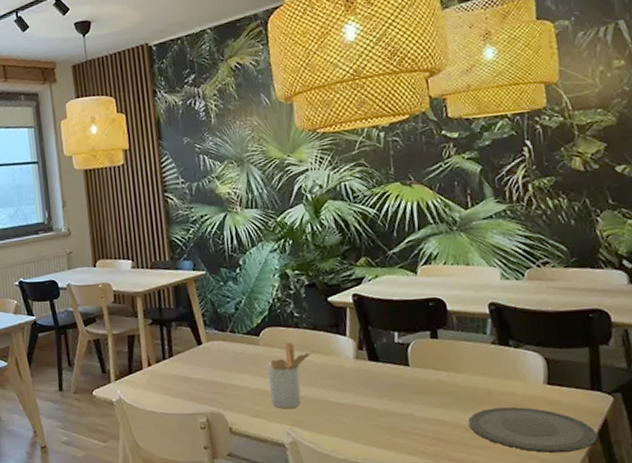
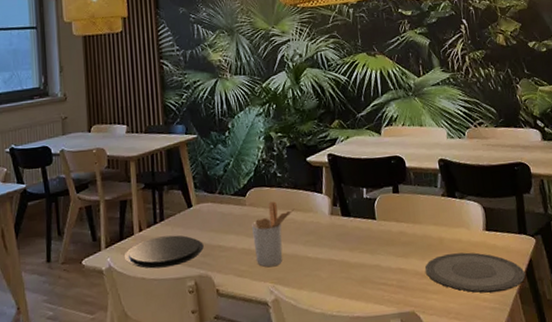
plate: none [134,371,215,403] -> present [125,235,204,269]

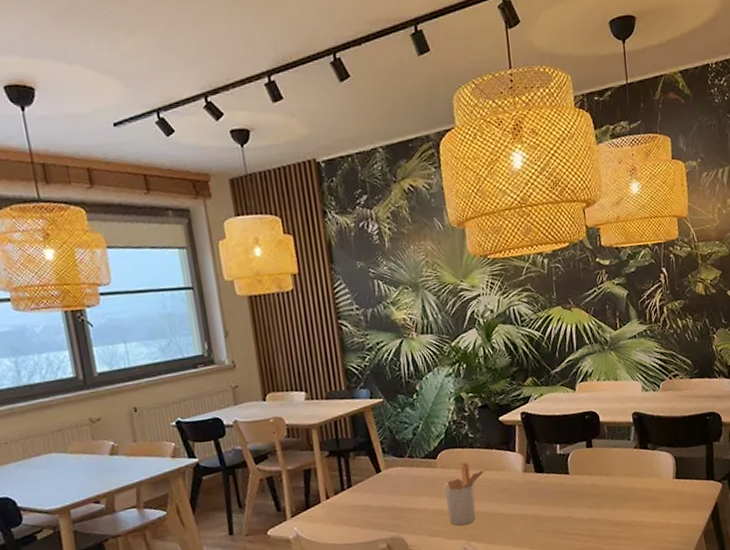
plate: present [125,235,204,269] -> none [312,500,395,535]
plate: present [425,252,526,293] -> none [616,499,711,536]

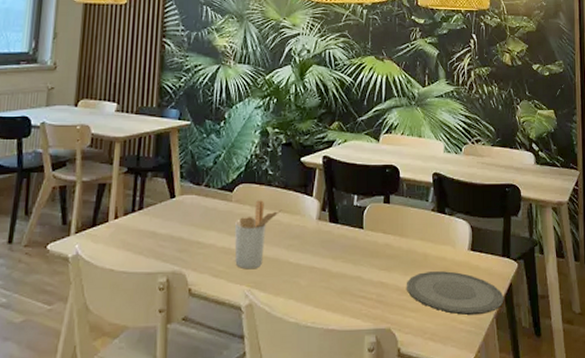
plate: none [616,499,711,536] -> present [407,271,504,315]

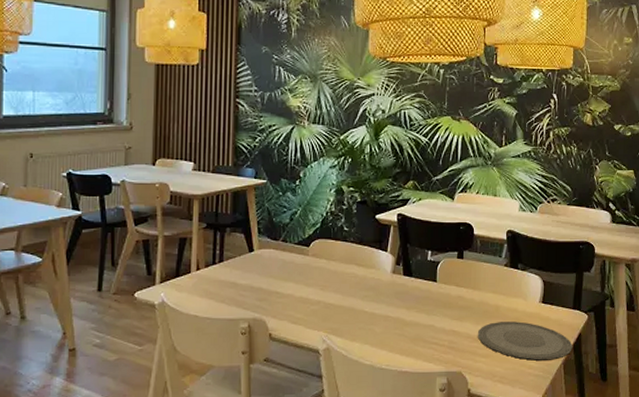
utensil holder: present [234,200,282,268] -> none [312,254,357,316]

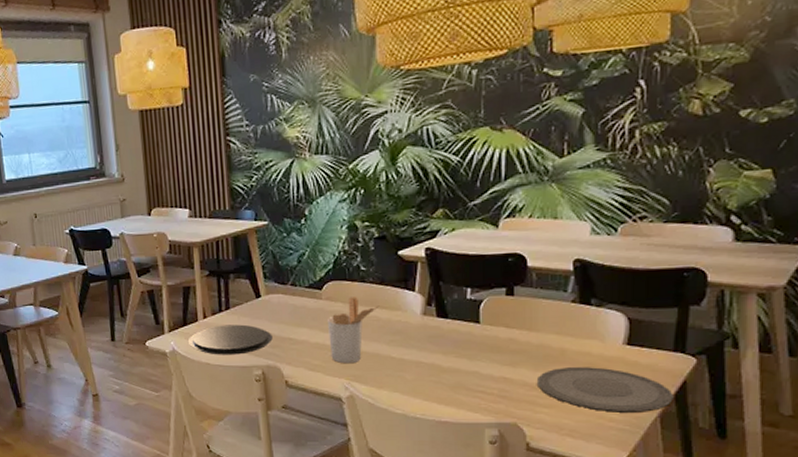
plate: none [179,277,261,308] -> present [188,324,273,355]
utensil holder: none [312,254,357,316] -> present [328,297,380,363]

